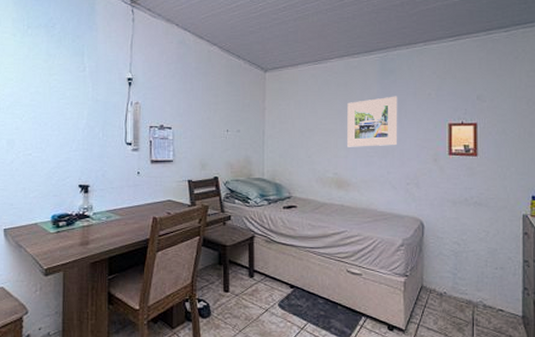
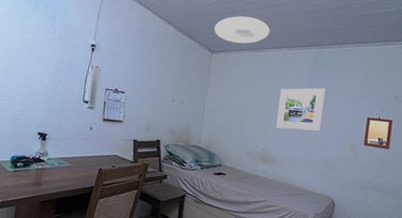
ceiling light: none [264,26,327,58] -> present [214,16,270,44]

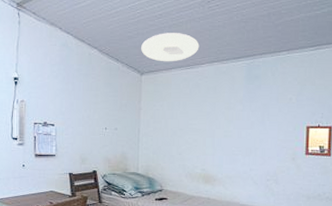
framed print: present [276,87,326,131] -> none [215,100,262,146]

